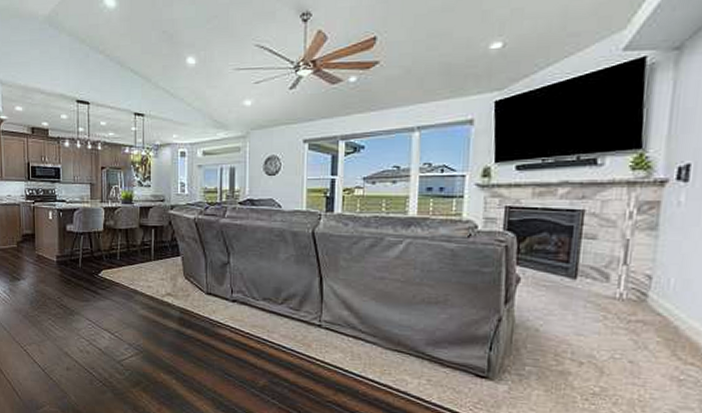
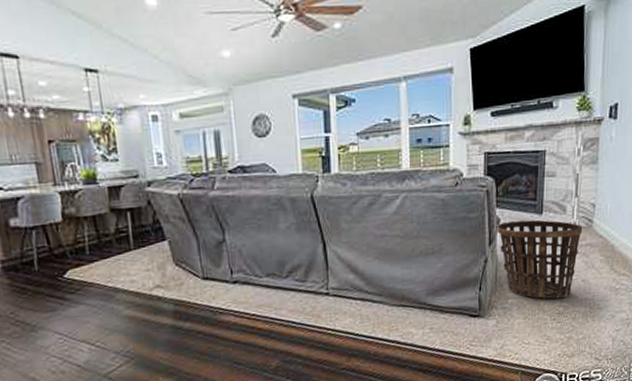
basket: none [516,282,633,378] -> present [497,220,583,299]

